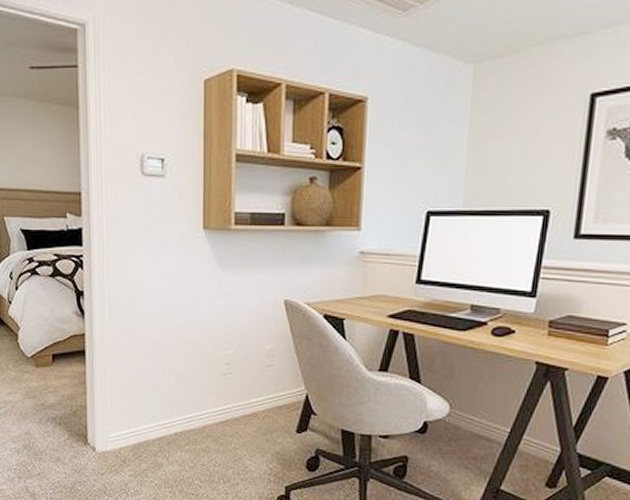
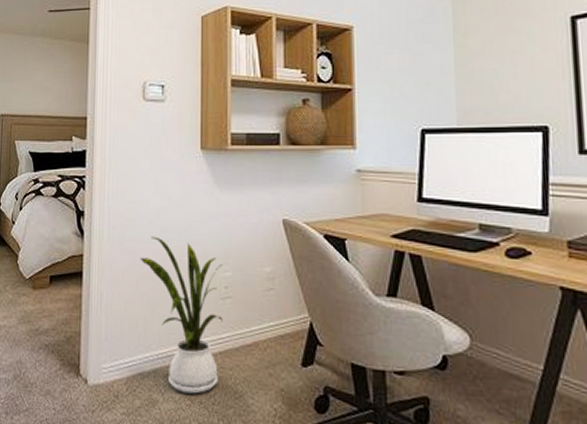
house plant: none [143,316,225,458] -> present [141,236,223,394]

